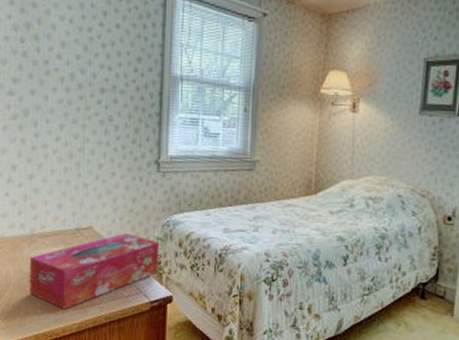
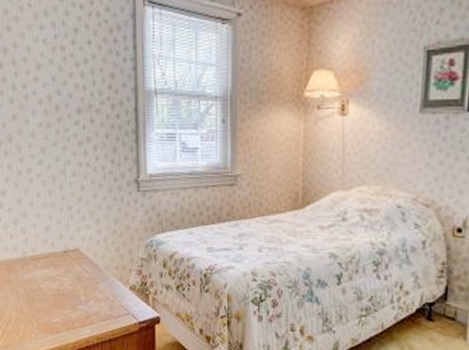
tissue box: present [29,233,159,310] -> none [23,255,144,330]

